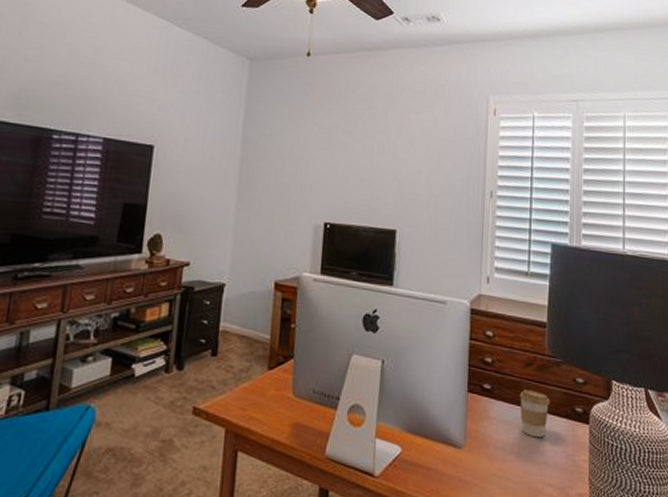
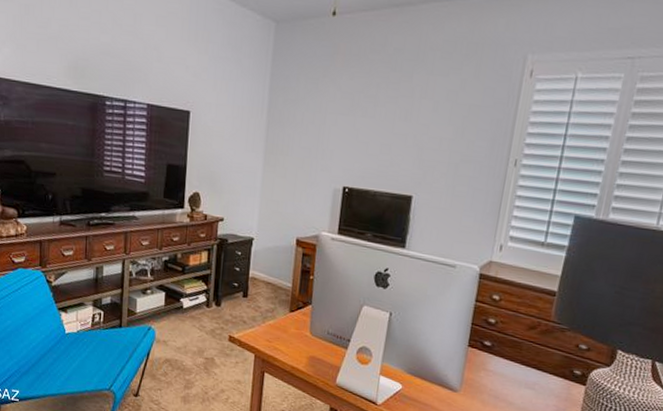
coffee cup: present [520,390,550,438] -> none [516,350,549,392]

